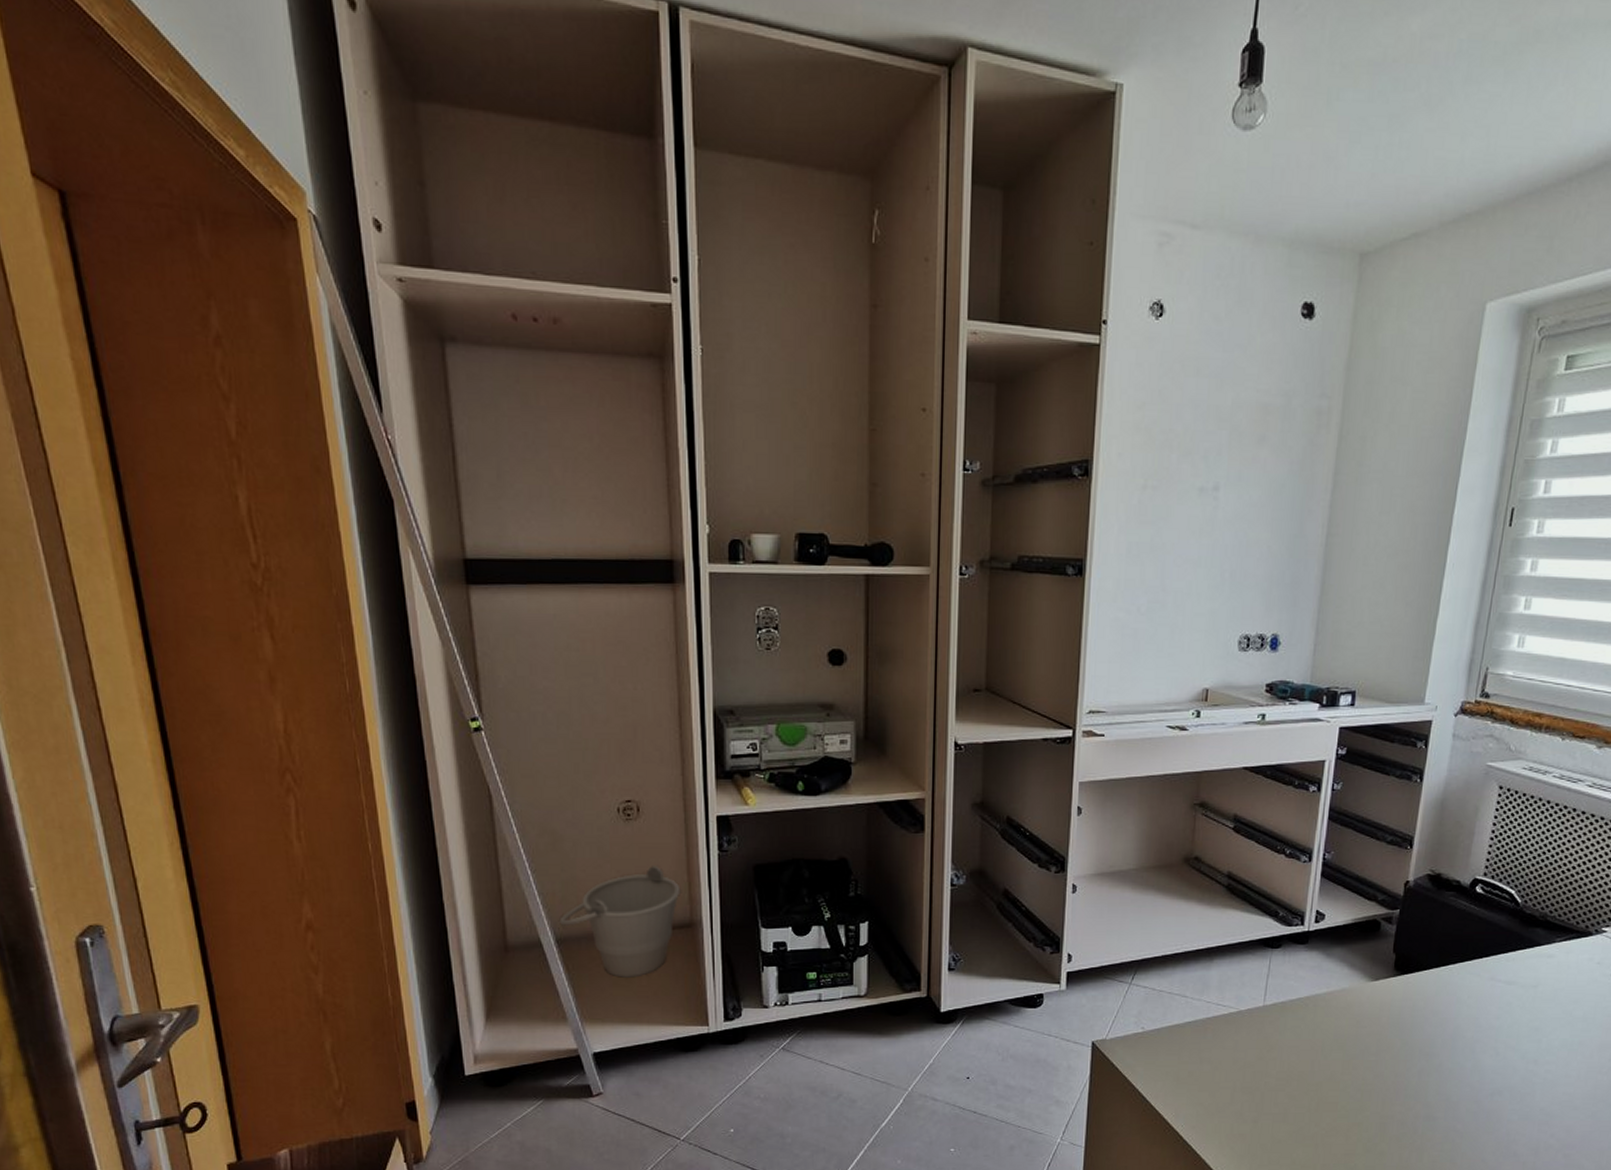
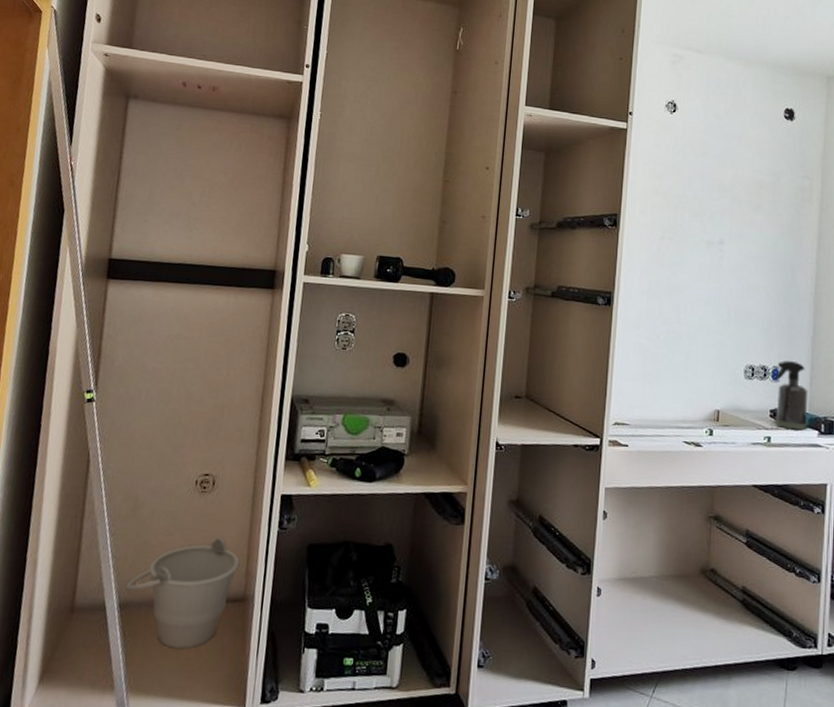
spray bottle: none [1272,627,1311,705] -> present [775,360,808,431]

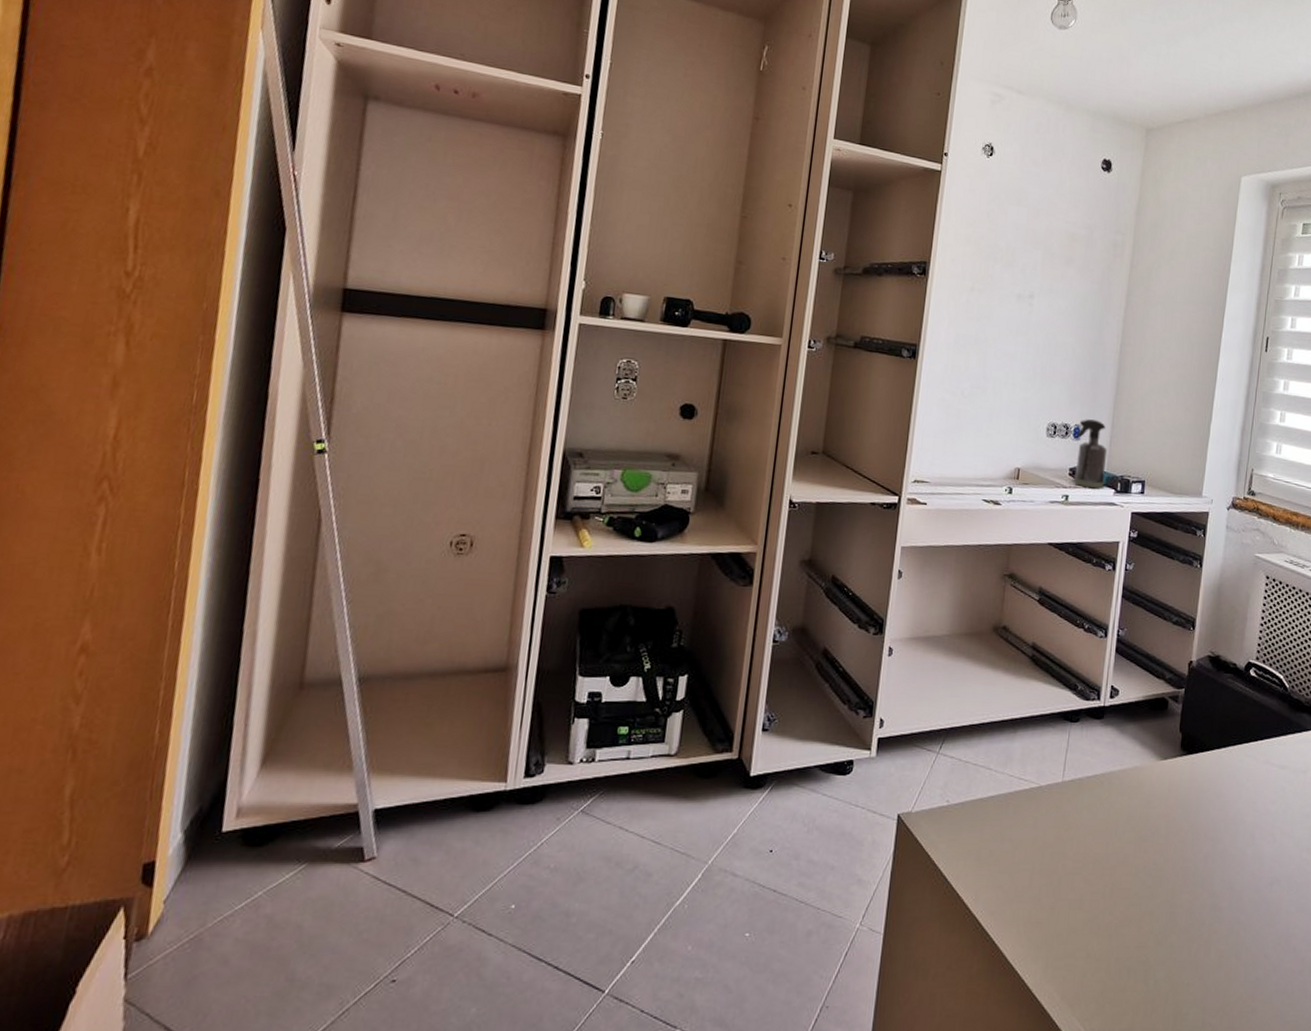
bucket: present [125,538,240,650] -> none [366,604,501,724]

